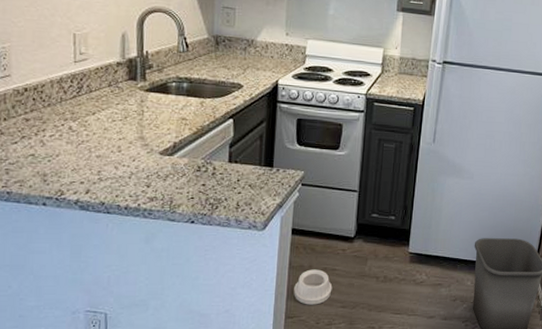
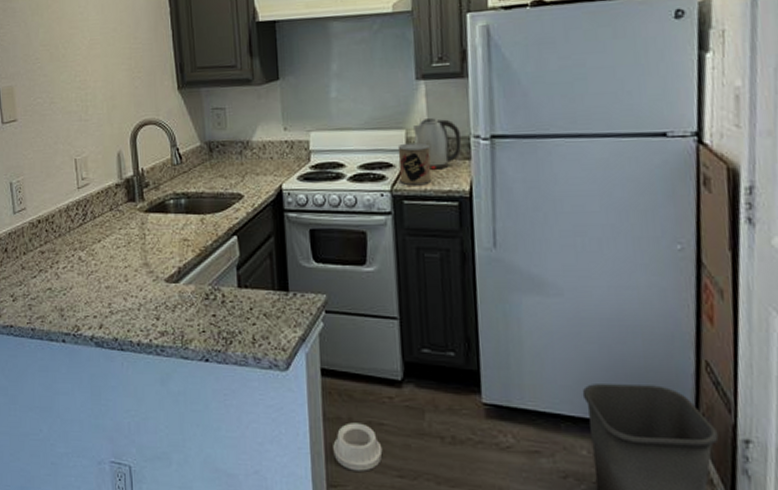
tin can: none [374,59,399,93] -> present [397,142,432,186]
kettle: none [389,42,423,82] -> present [414,118,462,170]

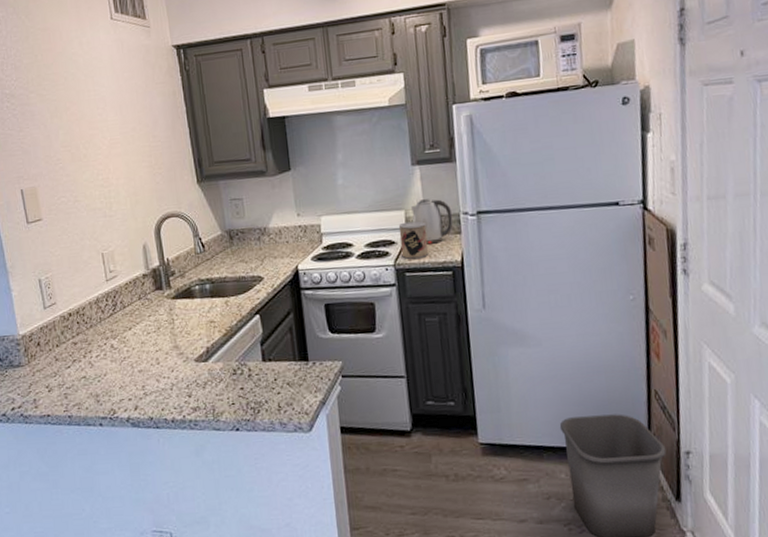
pet bowl: present [333,422,383,471] -> none [354,471,398,514]

